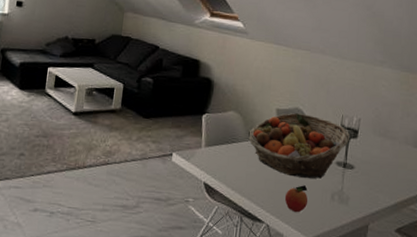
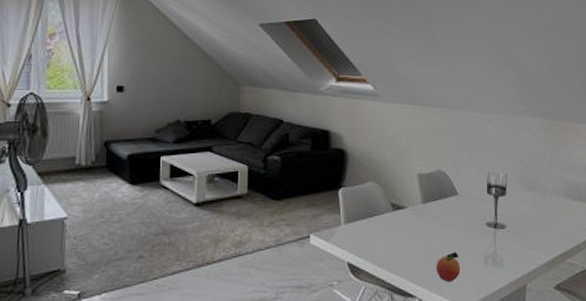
fruit basket: present [248,113,349,179] -> none [391,176,498,245]

